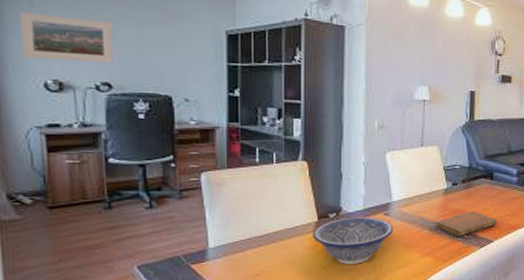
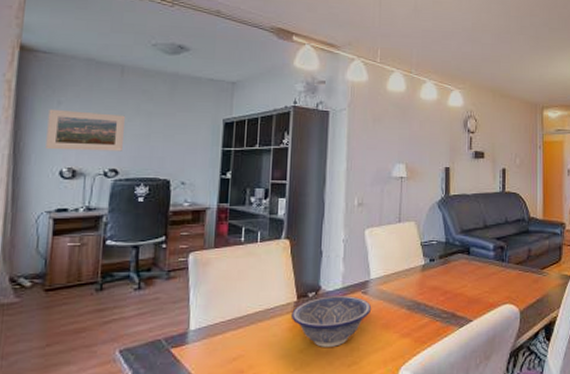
notebook: present [436,211,497,237] -> none [414,288,475,316]

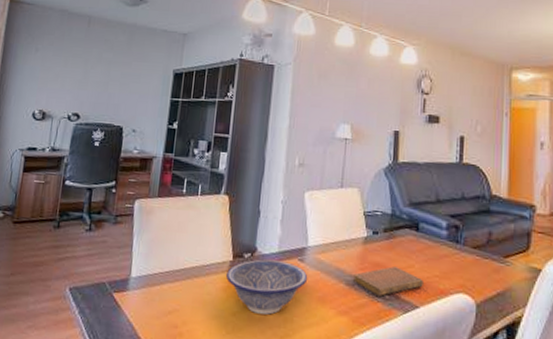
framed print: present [45,109,125,151] -> none [23,55,89,97]
notebook: none [414,288,475,316] -> present [353,267,423,297]

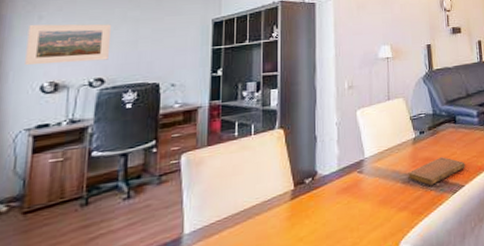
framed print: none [23,55,89,97] -> present [25,23,111,66]
decorative bowl: present [225,259,308,315] -> none [288,176,368,233]

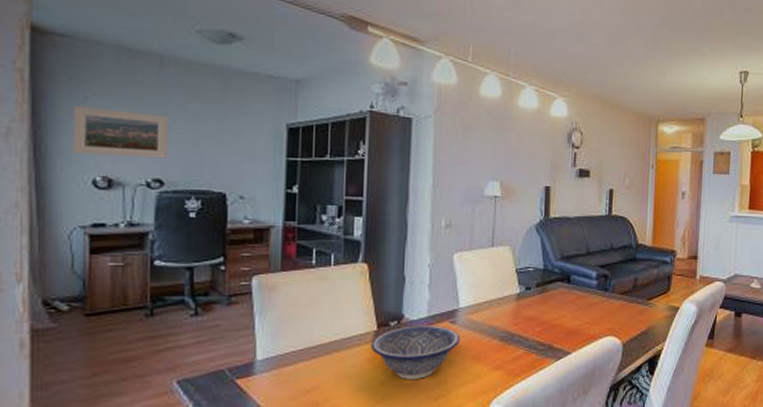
decorative bowl: none [288,176,368,233] -> present [370,325,461,379]
notebook: present [408,157,465,186] -> none [507,319,575,348]

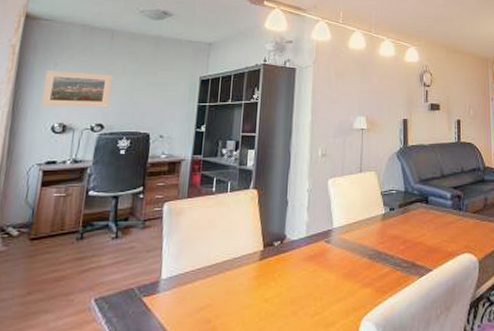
decorative bowl: present [370,325,461,379] -> none [257,245,335,297]

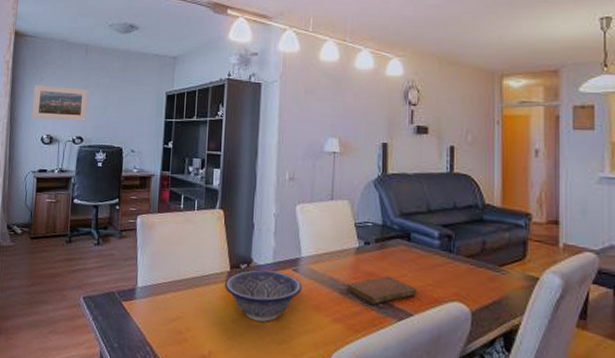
decorative bowl: none [257,245,335,297] -> present [224,269,303,322]
notebook: none [375,237,435,265] -> present [347,276,417,305]

